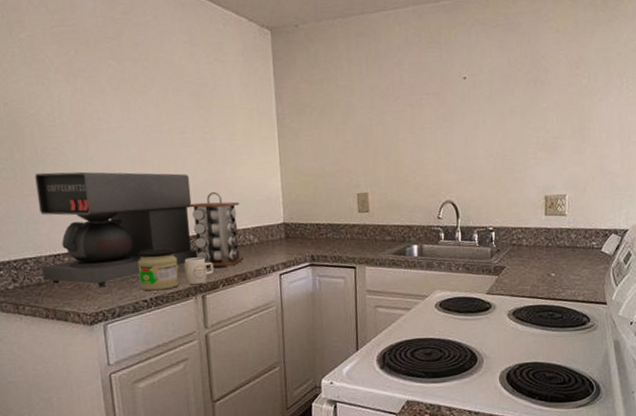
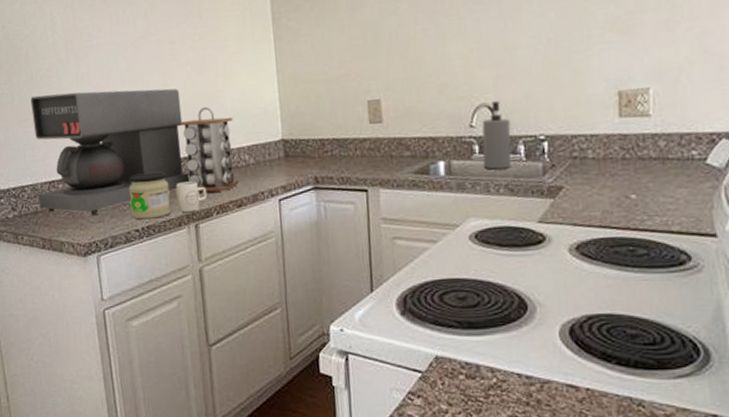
soap dispenser: none [444,199,469,253] -> present [477,101,512,170]

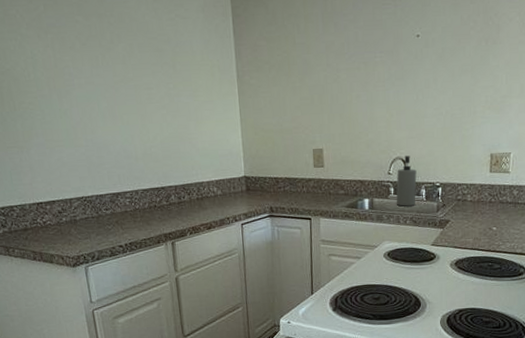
coffee maker: present [30,88,190,216] -> none [14,125,167,233]
jar: present [129,172,172,220] -> none [112,198,151,238]
mug: present [175,181,208,213] -> none [154,207,182,233]
spice rack: present [179,106,238,193] -> none [156,145,208,217]

